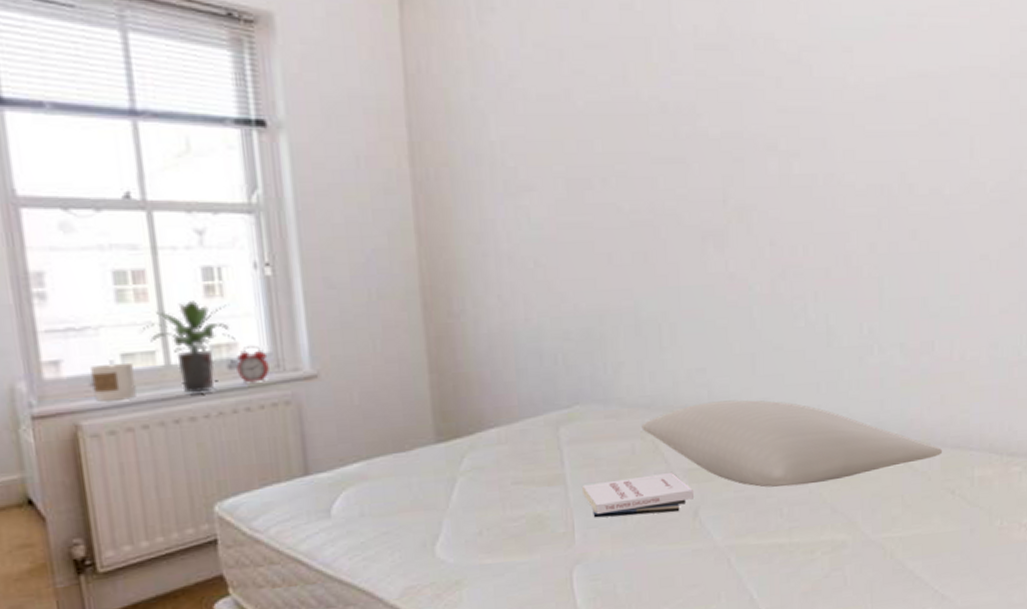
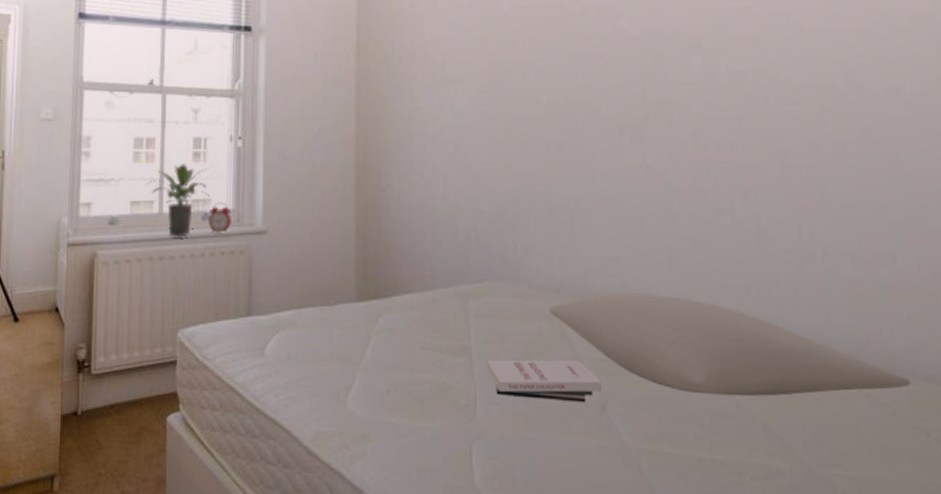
candle: present [90,358,136,402] -> none [109,204,137,237]

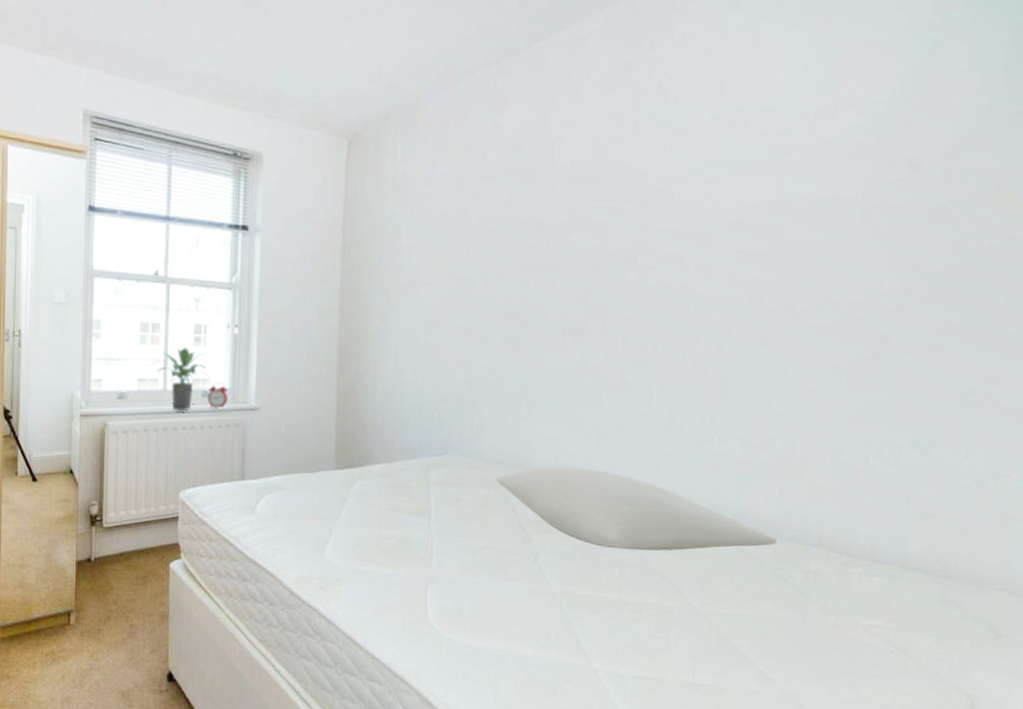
books: present [486,359,601,403] -> none [442,519,535,555]

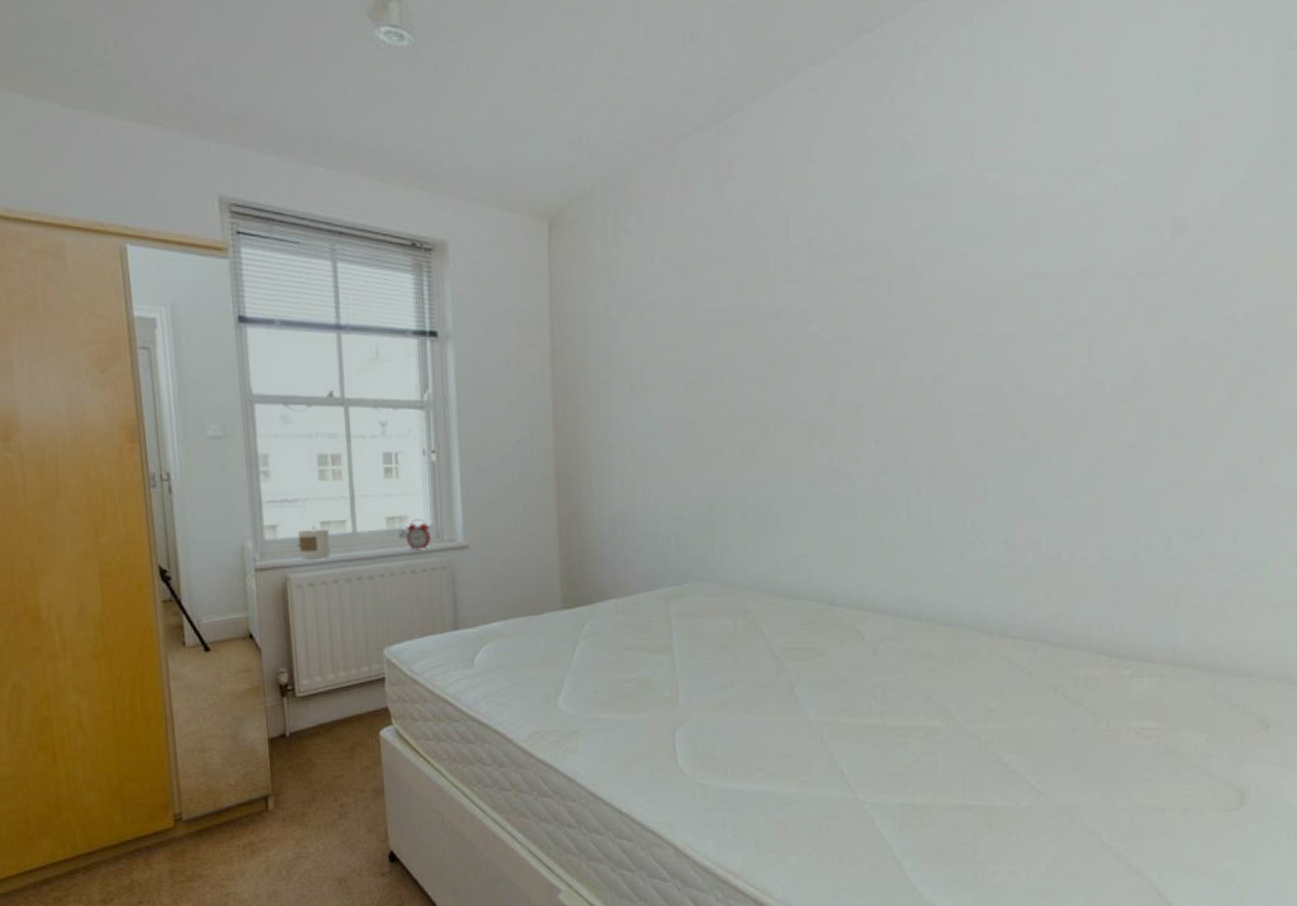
candle: none [118,381,144,410] -> present [298,525,330,559]
potted plant: present [152,347,209,411] -> none [336,480,406,555]
pillow: present [496,466,778,551] -> none [744,586,1046,672]

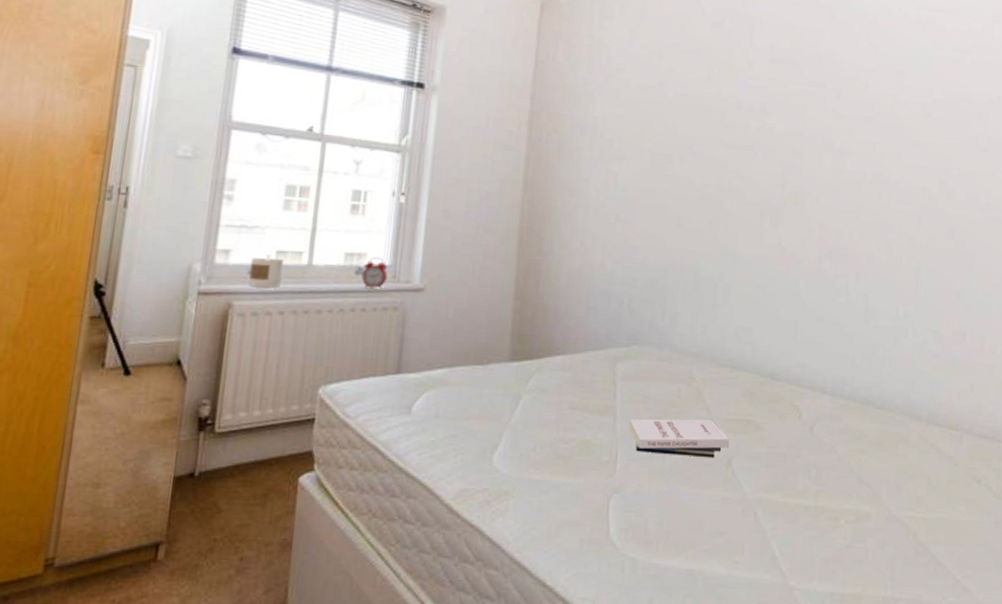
books: none [686,649,790,687] -> present [628,418,729,459]

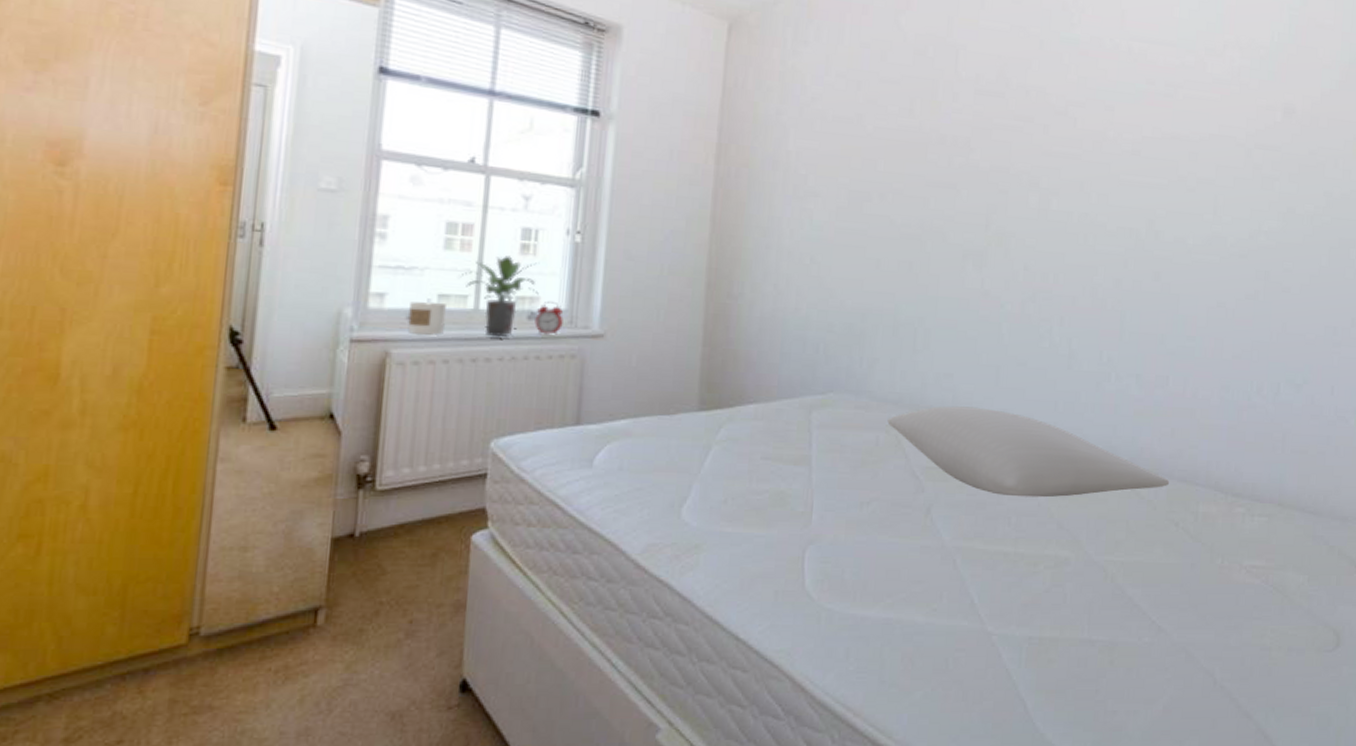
potted plant: none [296,215,366,290] -> present [460,256,539,337]
books: present [628,418,729,459] -> none [824,467,928,507]
pillow: none [689,359,970,452] -> present [887,406,1170,498]

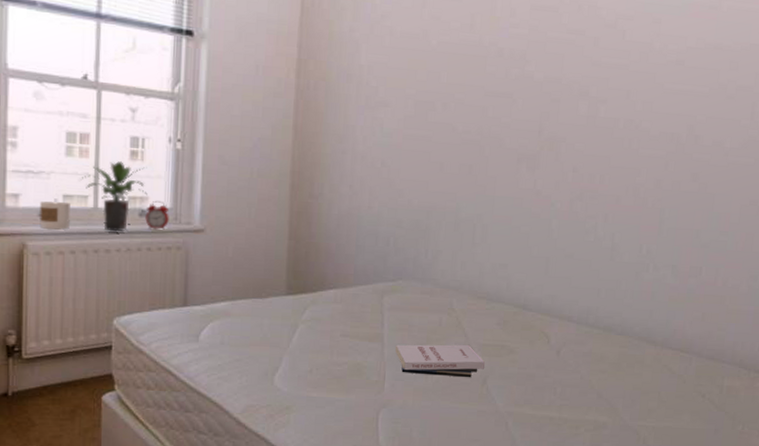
books: none [824,467,928,507] -> present [395,344,485,378]
pillow: present [887,406,1170,498] -> none [449,292,699,372]

